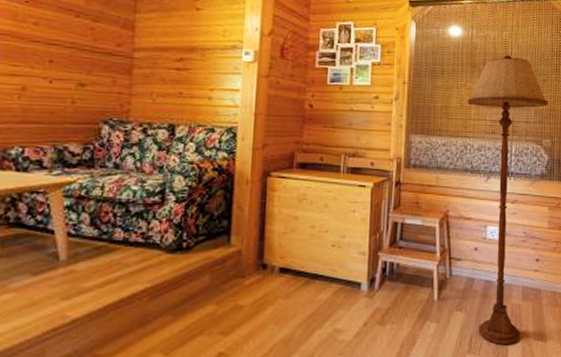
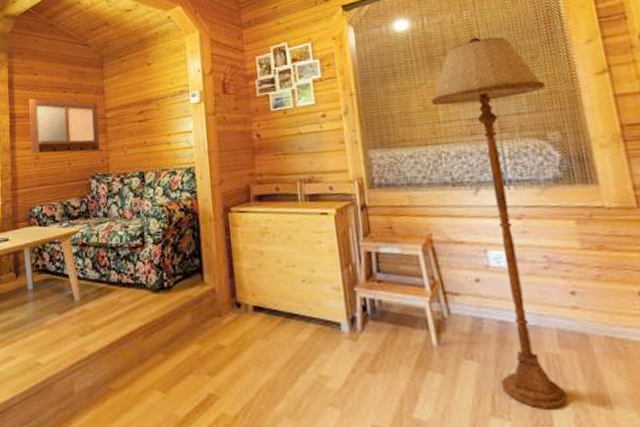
writing board: none [14,14,124,94] -> present [29,98,100,154]

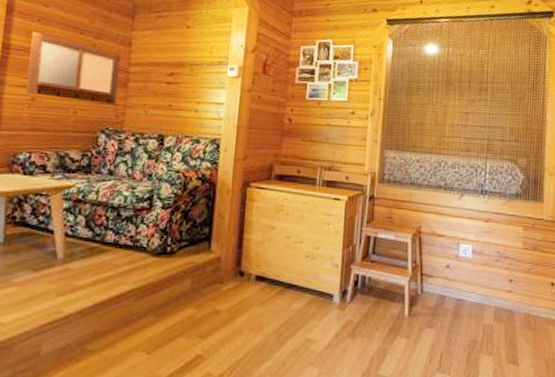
floor lamp: present [431,36,568,410] -> none [442,73,524,366]

